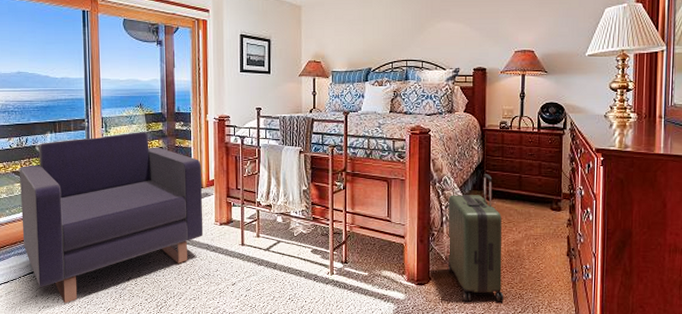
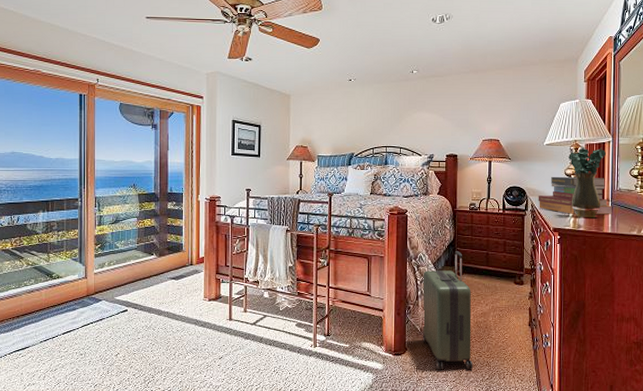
armchair: present [19,132,204,304] -> none [10,211,193,381]
books: none [578,91,666,133] -> present [538,176,613,214]
vase: none [614,55,658,138] -> present [568,145,606,219]

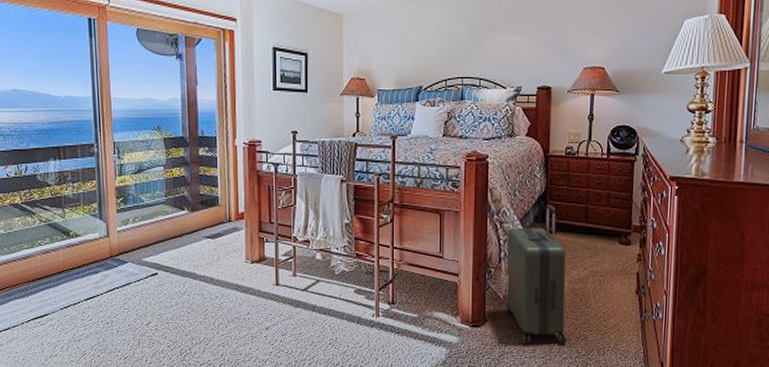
books: present [538,176,613,214] -> none [652,112,747,159]
vase: present [568,145,606,219] -> none [693,73,741,164]

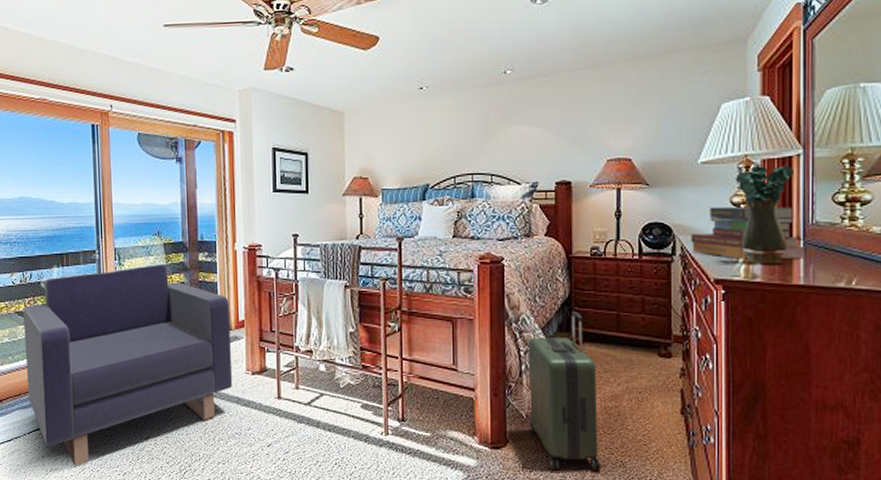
armchair: none [19,158,233,352] -> present [23,264,233,466]
books: none [652,112,747,159] -> present [690,206,806,259]
vase: none [693,73,741,164] -> present [736,161,793,265]

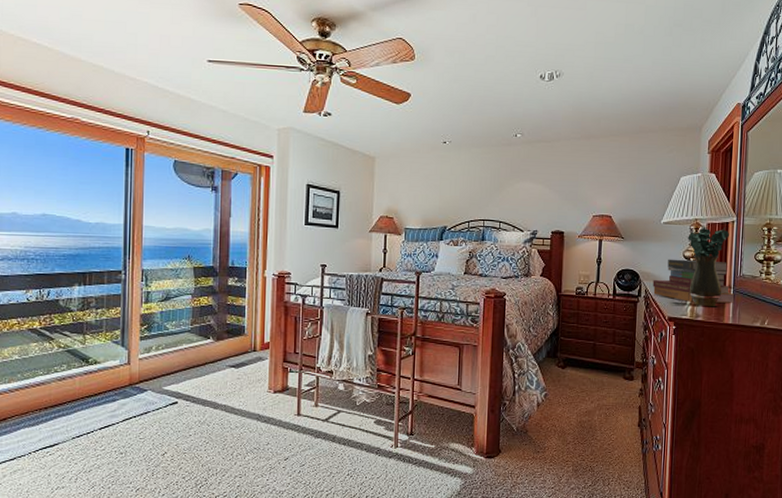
armchair: present [23,264,233,466] -> none [36,287,256,484]
suitcase: present [528,312,601,470] -> none [518,341,575,475]

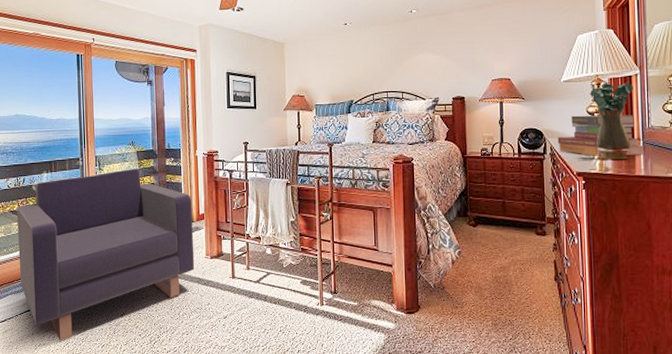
armchair: none [36,287,256,484] -> present [17,169,195,341]

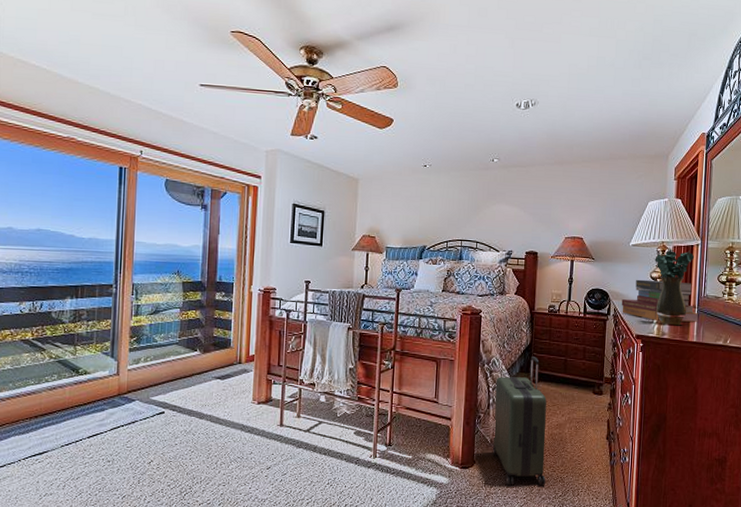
armchair: present [17,169,195,341] -> none [27,301,241,491]
suitcase: none [433,200,494,330] -> present [492,356,547,486]

